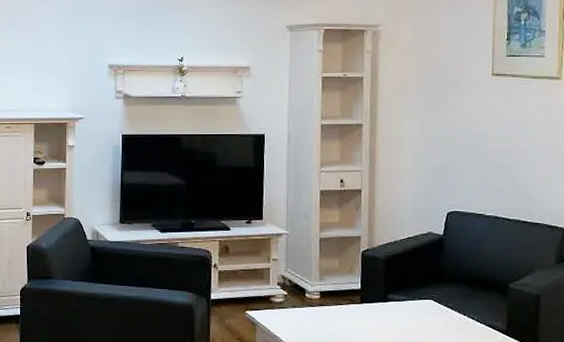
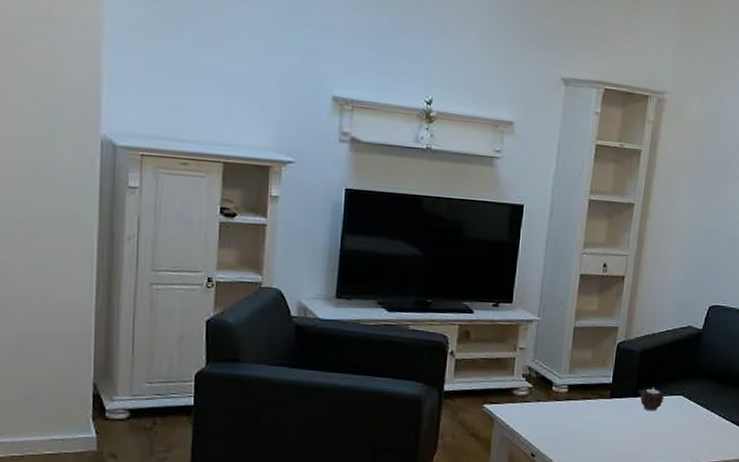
candle: none [390,293,413,316] -> present [640,388,664,411]

